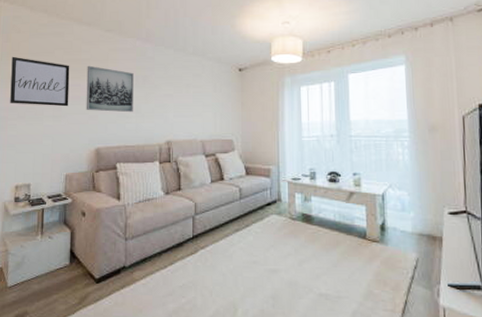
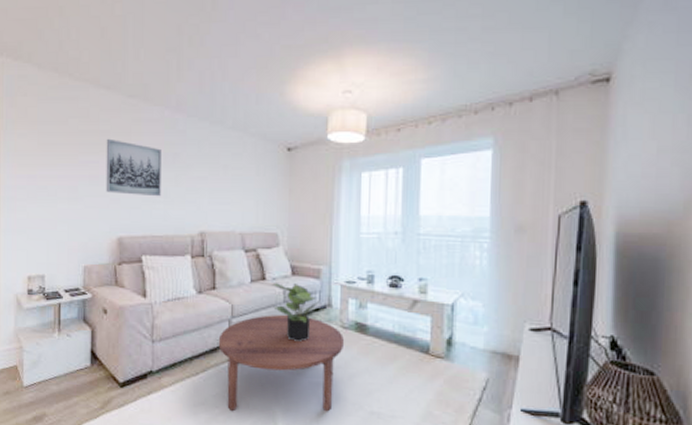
wall art: present [10,56,70,107] -> none [18,125,86,187]
coffee table: none [184,209,294,301] -> present [218,314,345,412]
potted plant: none [229,182,271,233] -> present [272,283,320,341]

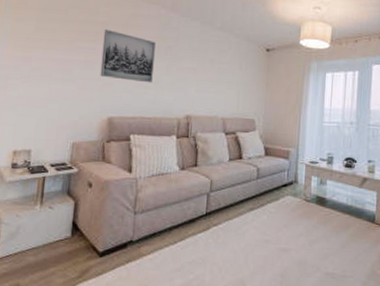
coffee table: present [218,314,345,412] -> none [196,189,307,277]
potted plant: present [272,283,320,341] -> none [247,162,288,213]

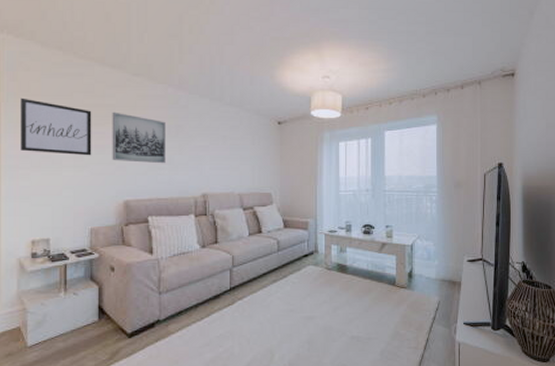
wall art: none [12,10,85,71] -> present [20,97,92,156]

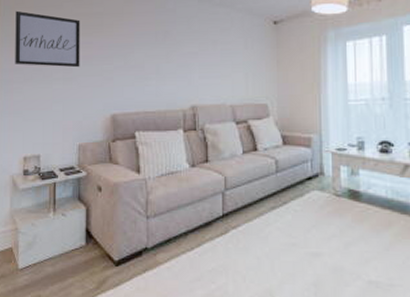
wall art: present [112,111,165,164] -> none [99,20,153,74]

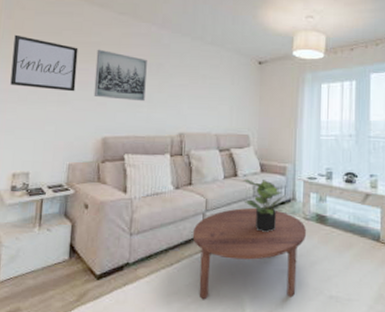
wall art: none [99,20,153,74] -> present [94,49,147,102]
coffee table: none [212,184,339,287] -> present [192,207,307,300]
potted plant: none [264,153,312,211] -> present [243,179,286,232]

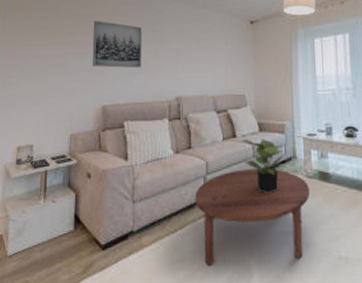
wall art: present [10,34,78,92] -> none [13,12,76,63]

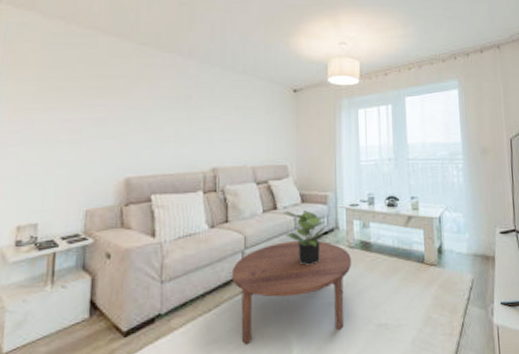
wall art: present [92,20,142,68] -> none [113,82,173,137]

